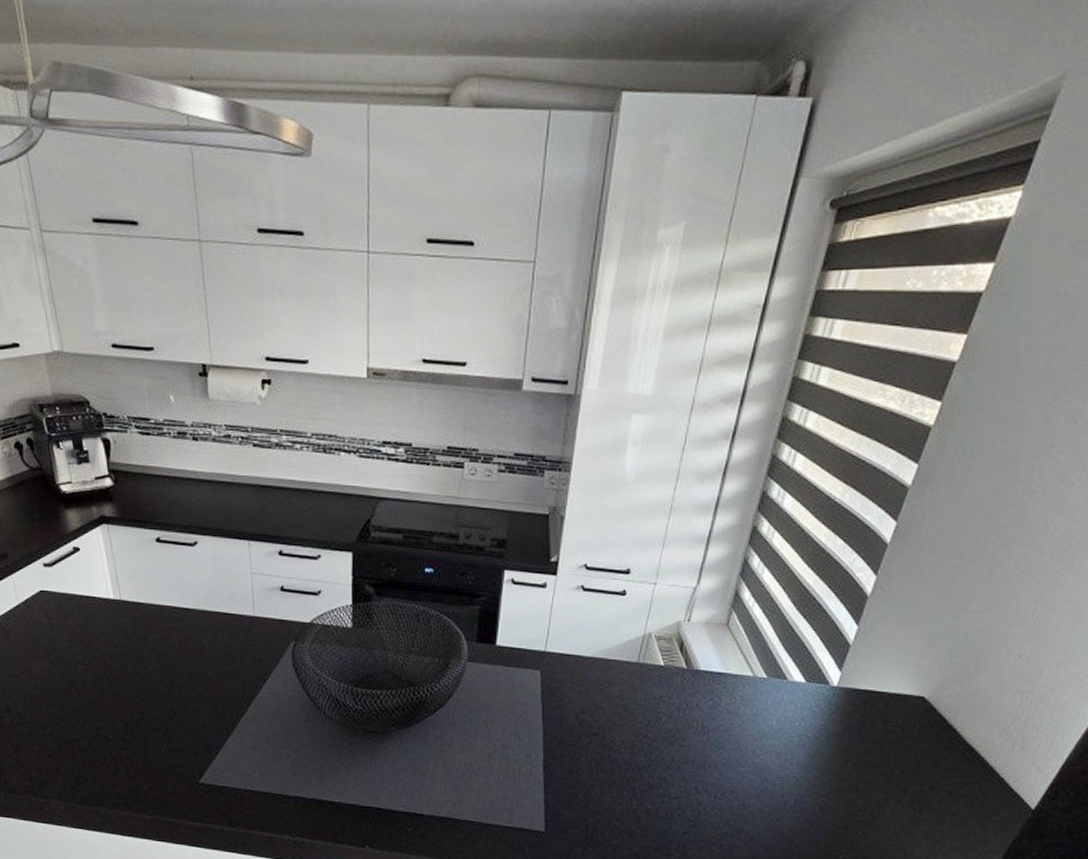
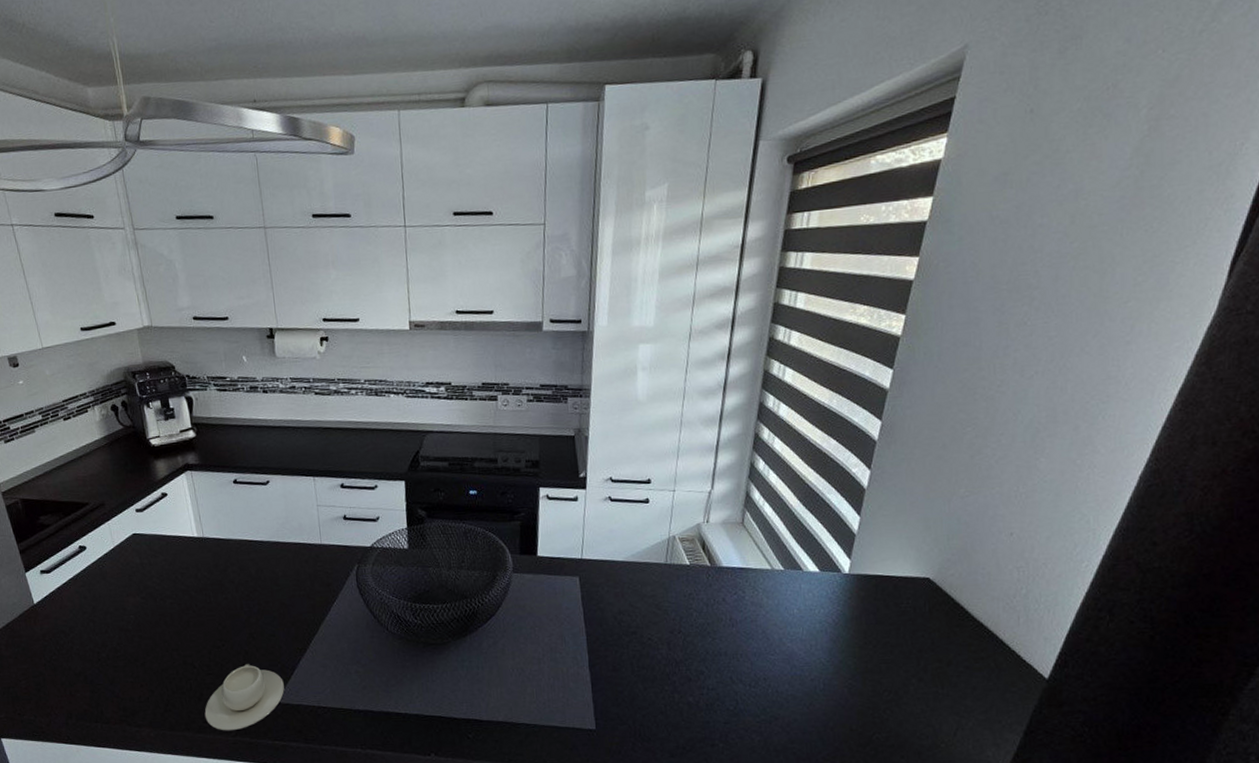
teacup: none [119,740,208,809] -> present [204,664,285,731]

